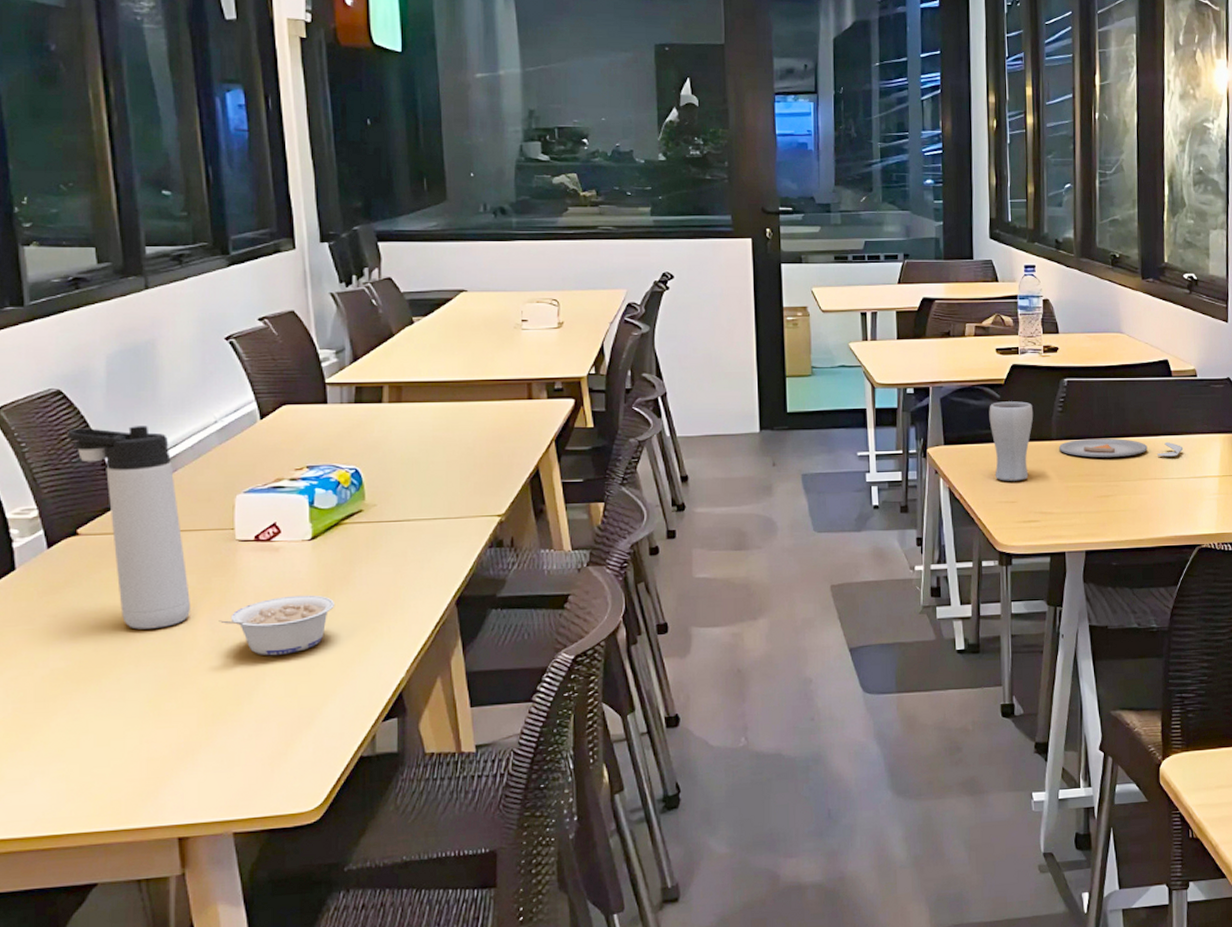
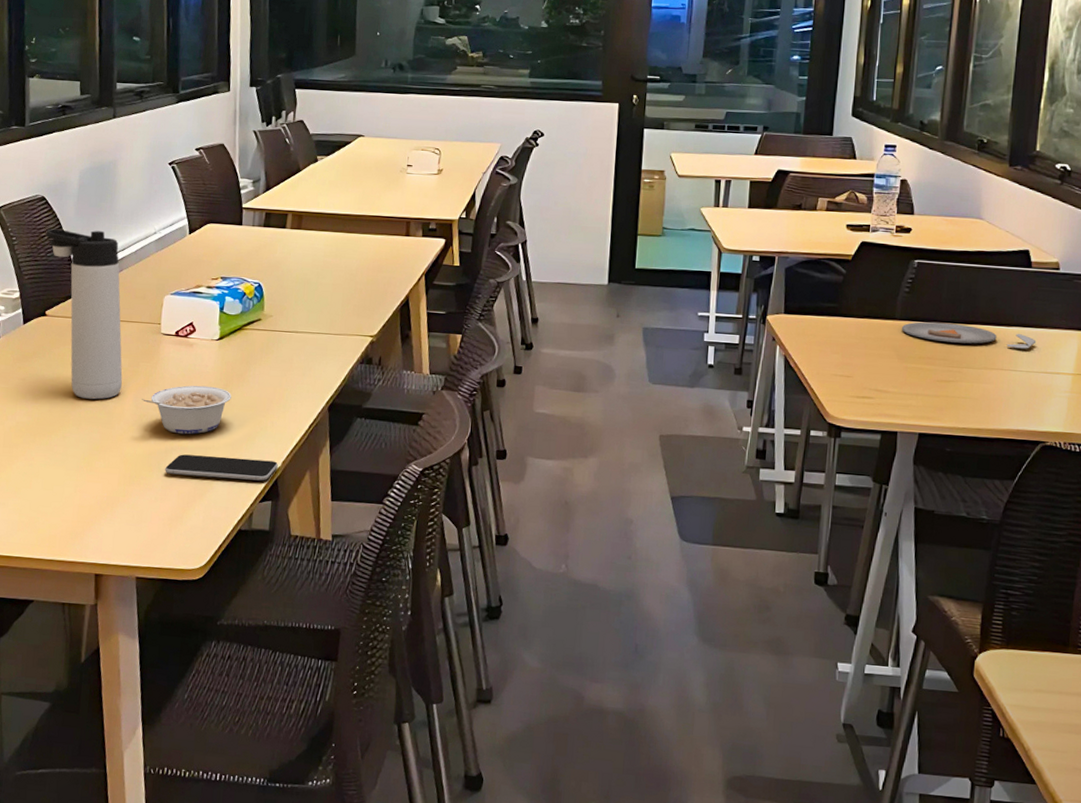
smartphone: none [258,671,401,704] -> present [165,454,278,481]
drinking glass: present [989,401,1034,481] -> none [832,277,879,357]

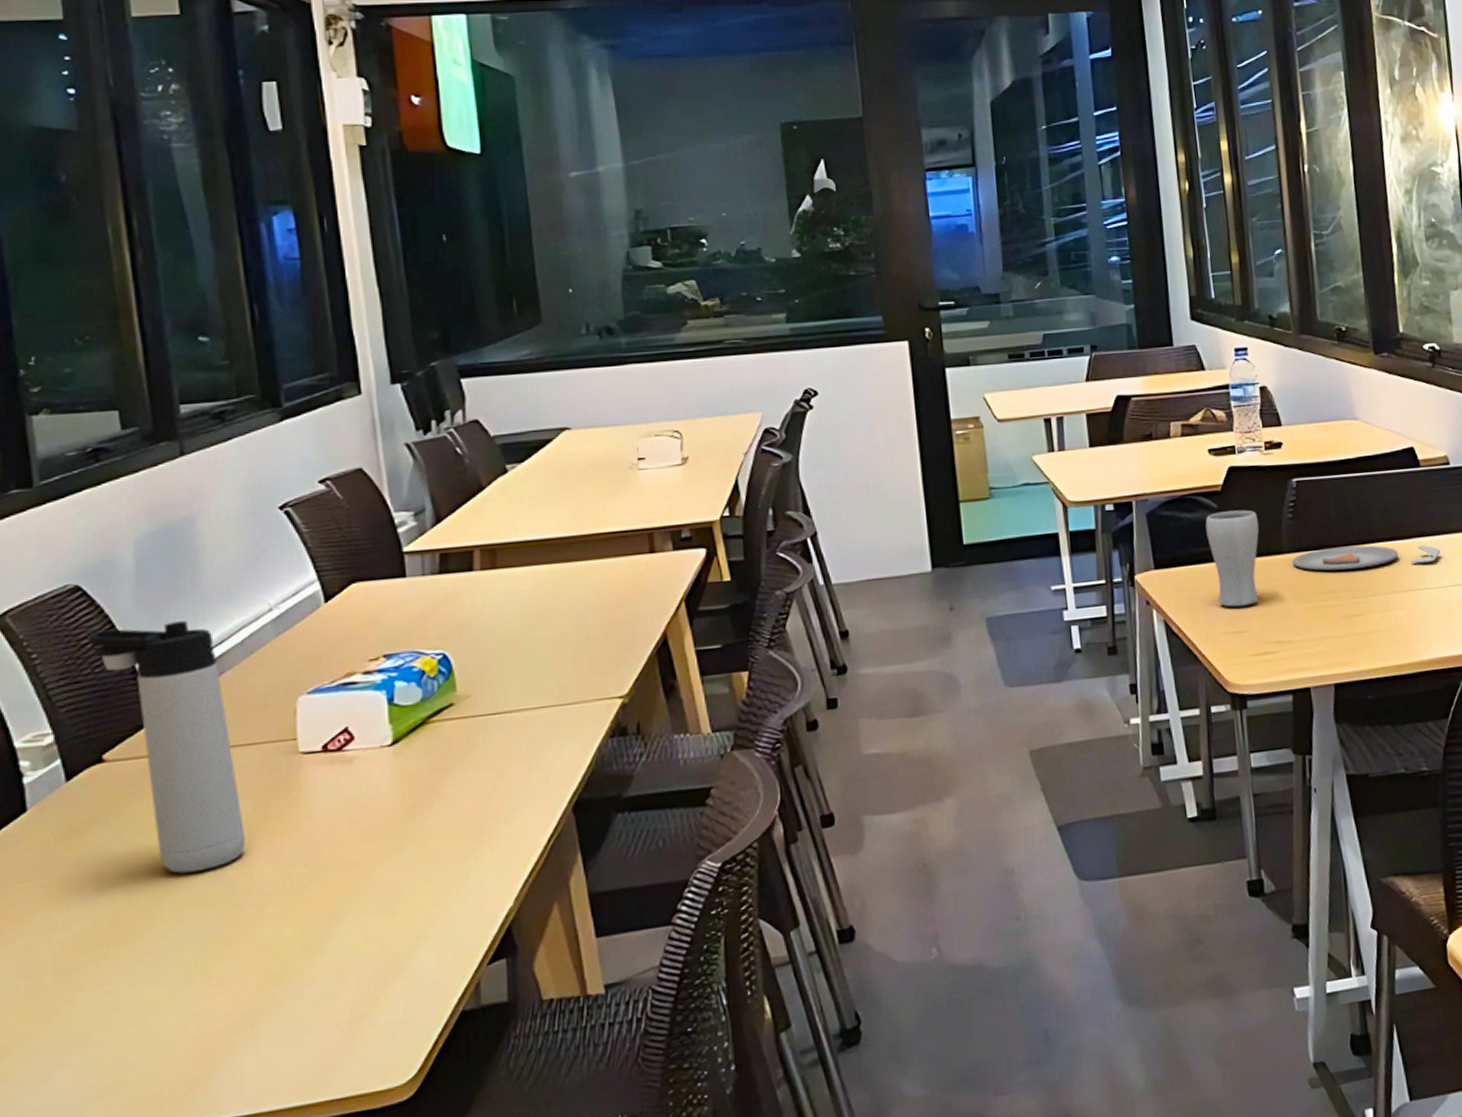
legume: present [142,385,231,435] -> none [280,813,423,894]
smartphone: present [165,454,278,481] -> none [332,900,509,955]
drinking glass: none [832,277,879,357] -> present [1205,510,1259,607]

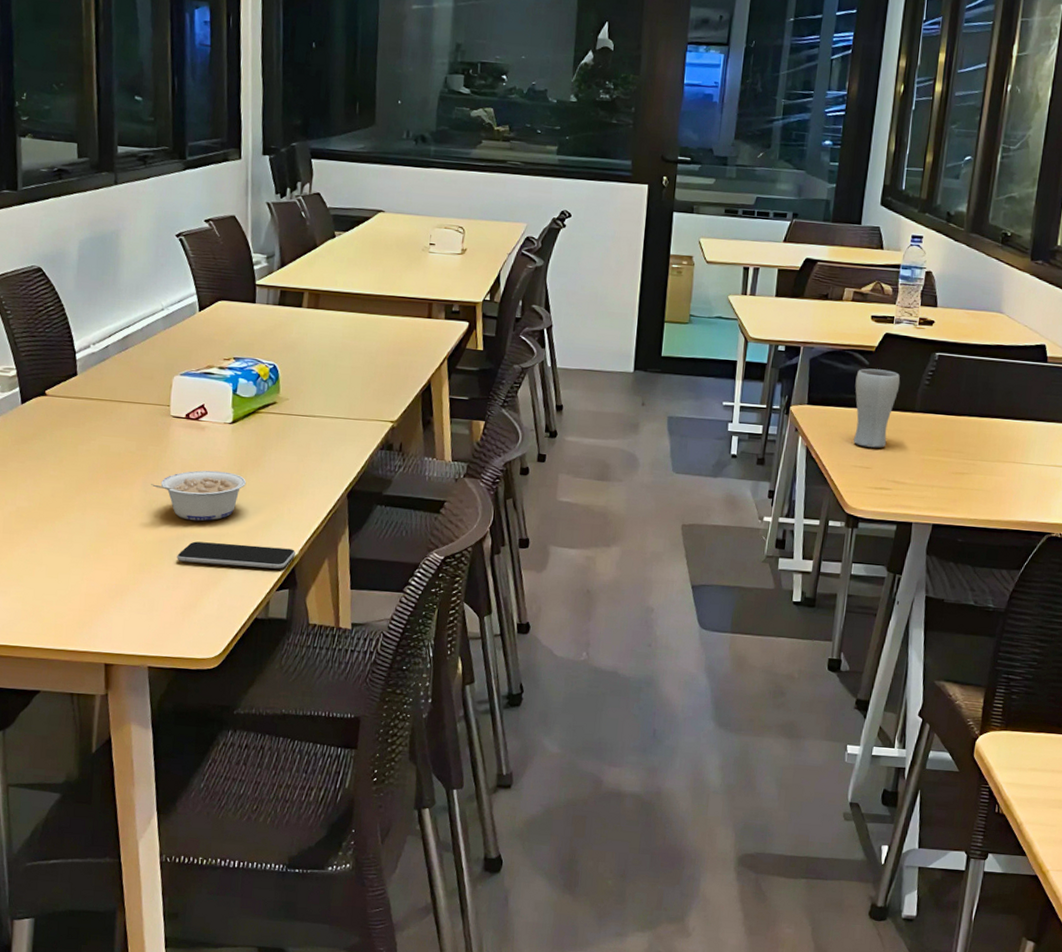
thermos bottle: present [88,621,245,874] -> none [43,302,130,484]
legume: none [280,813,423,894] -> present [151,470,246,521]
smartphone: none [332,900,509,955] -> present [177,541,295,569]
dinner plate: present [1293,544,1441,571] -> none [921,414,1048,443]

